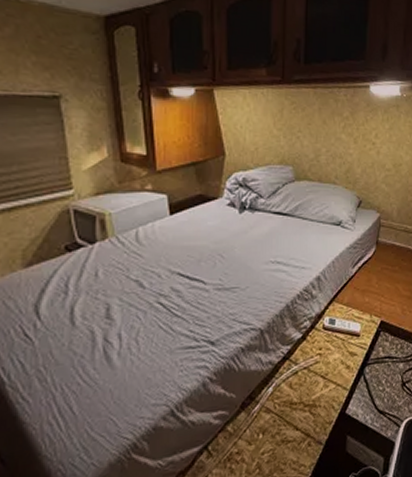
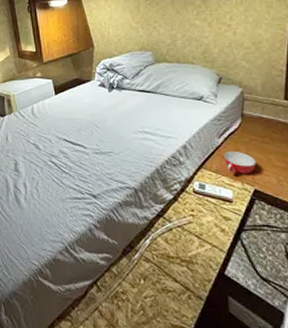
bowl: none [355,281,385,306] -> present [223,151,257,174]

